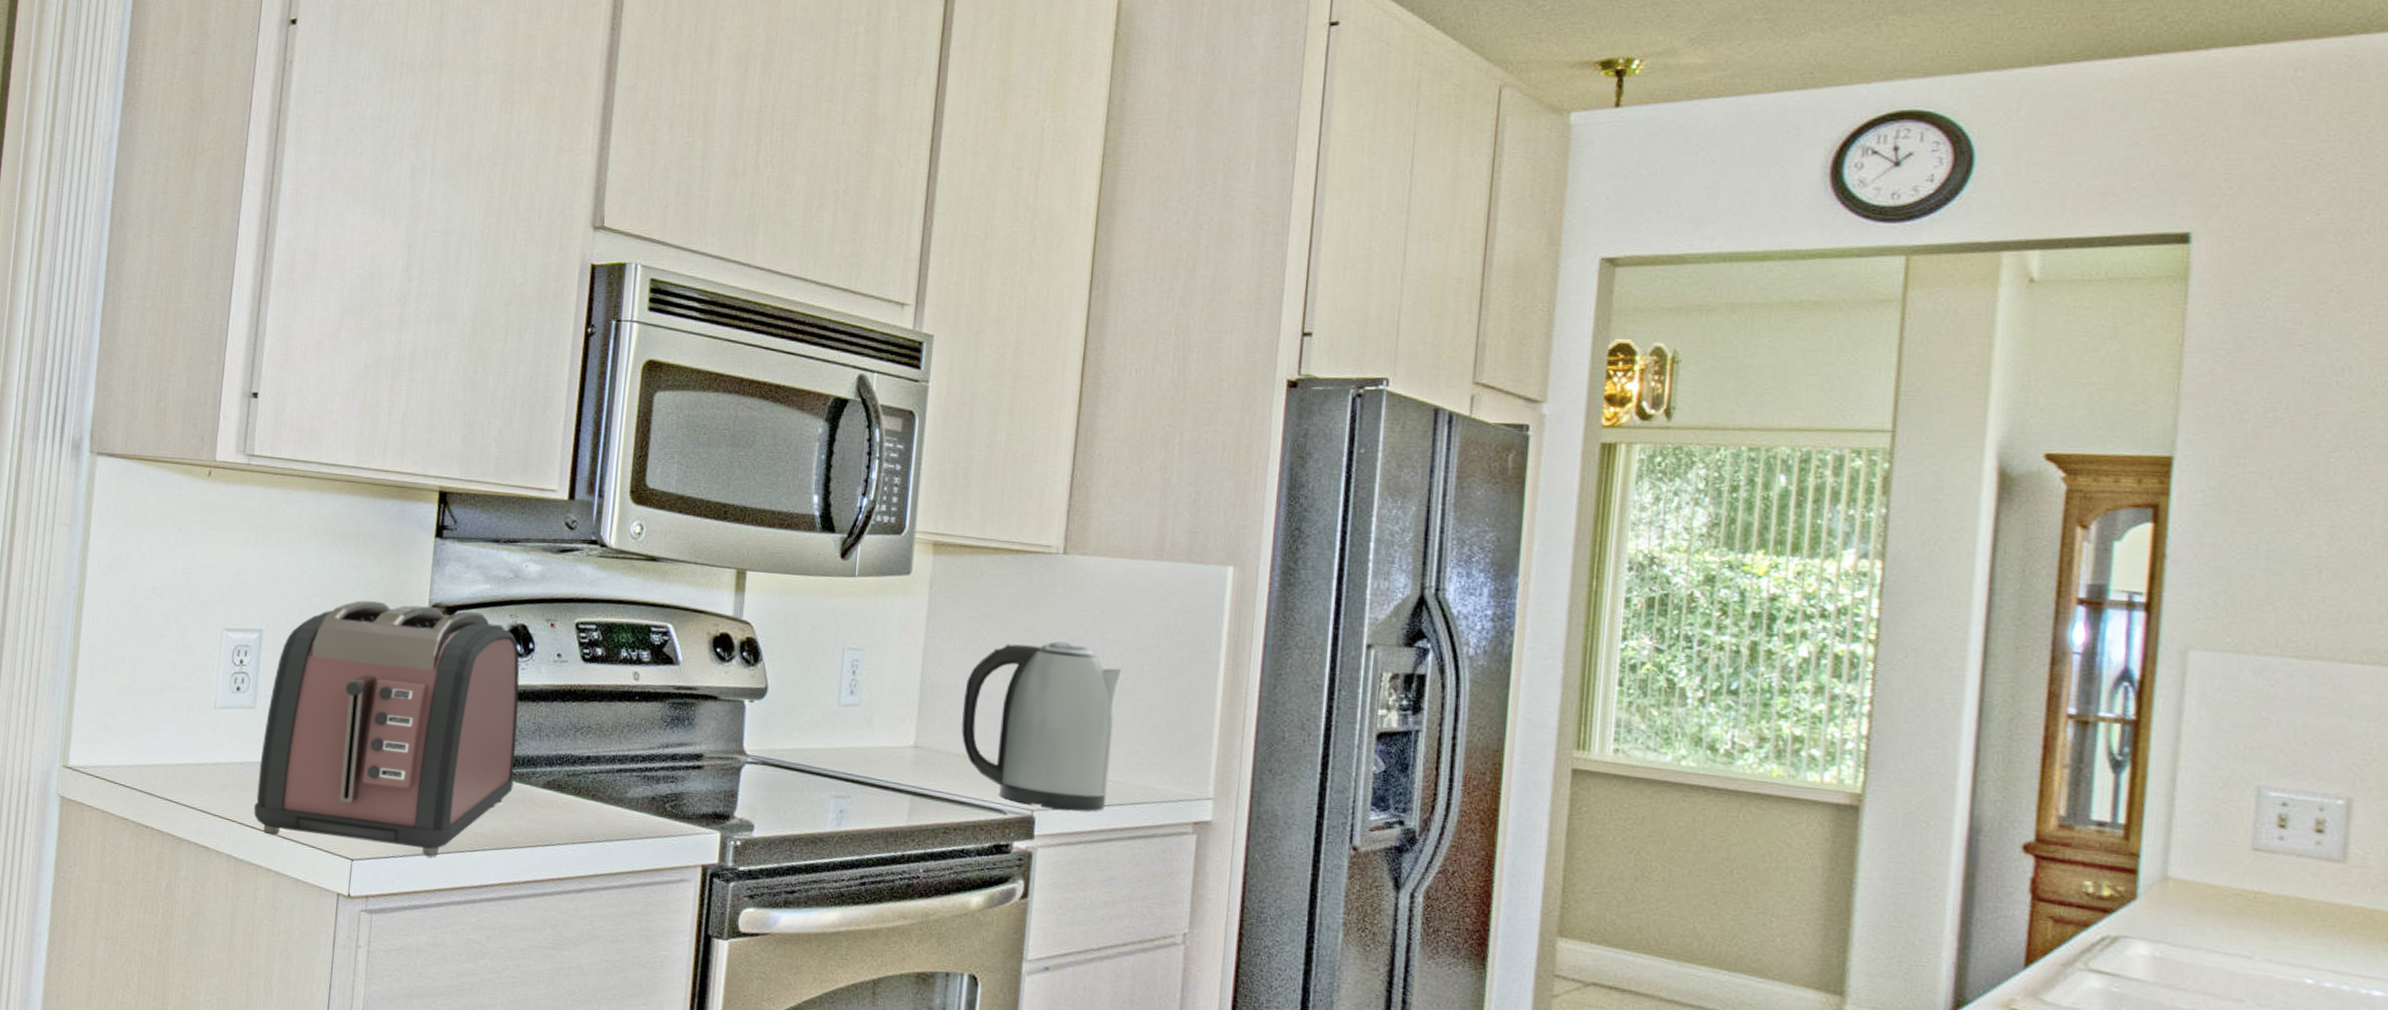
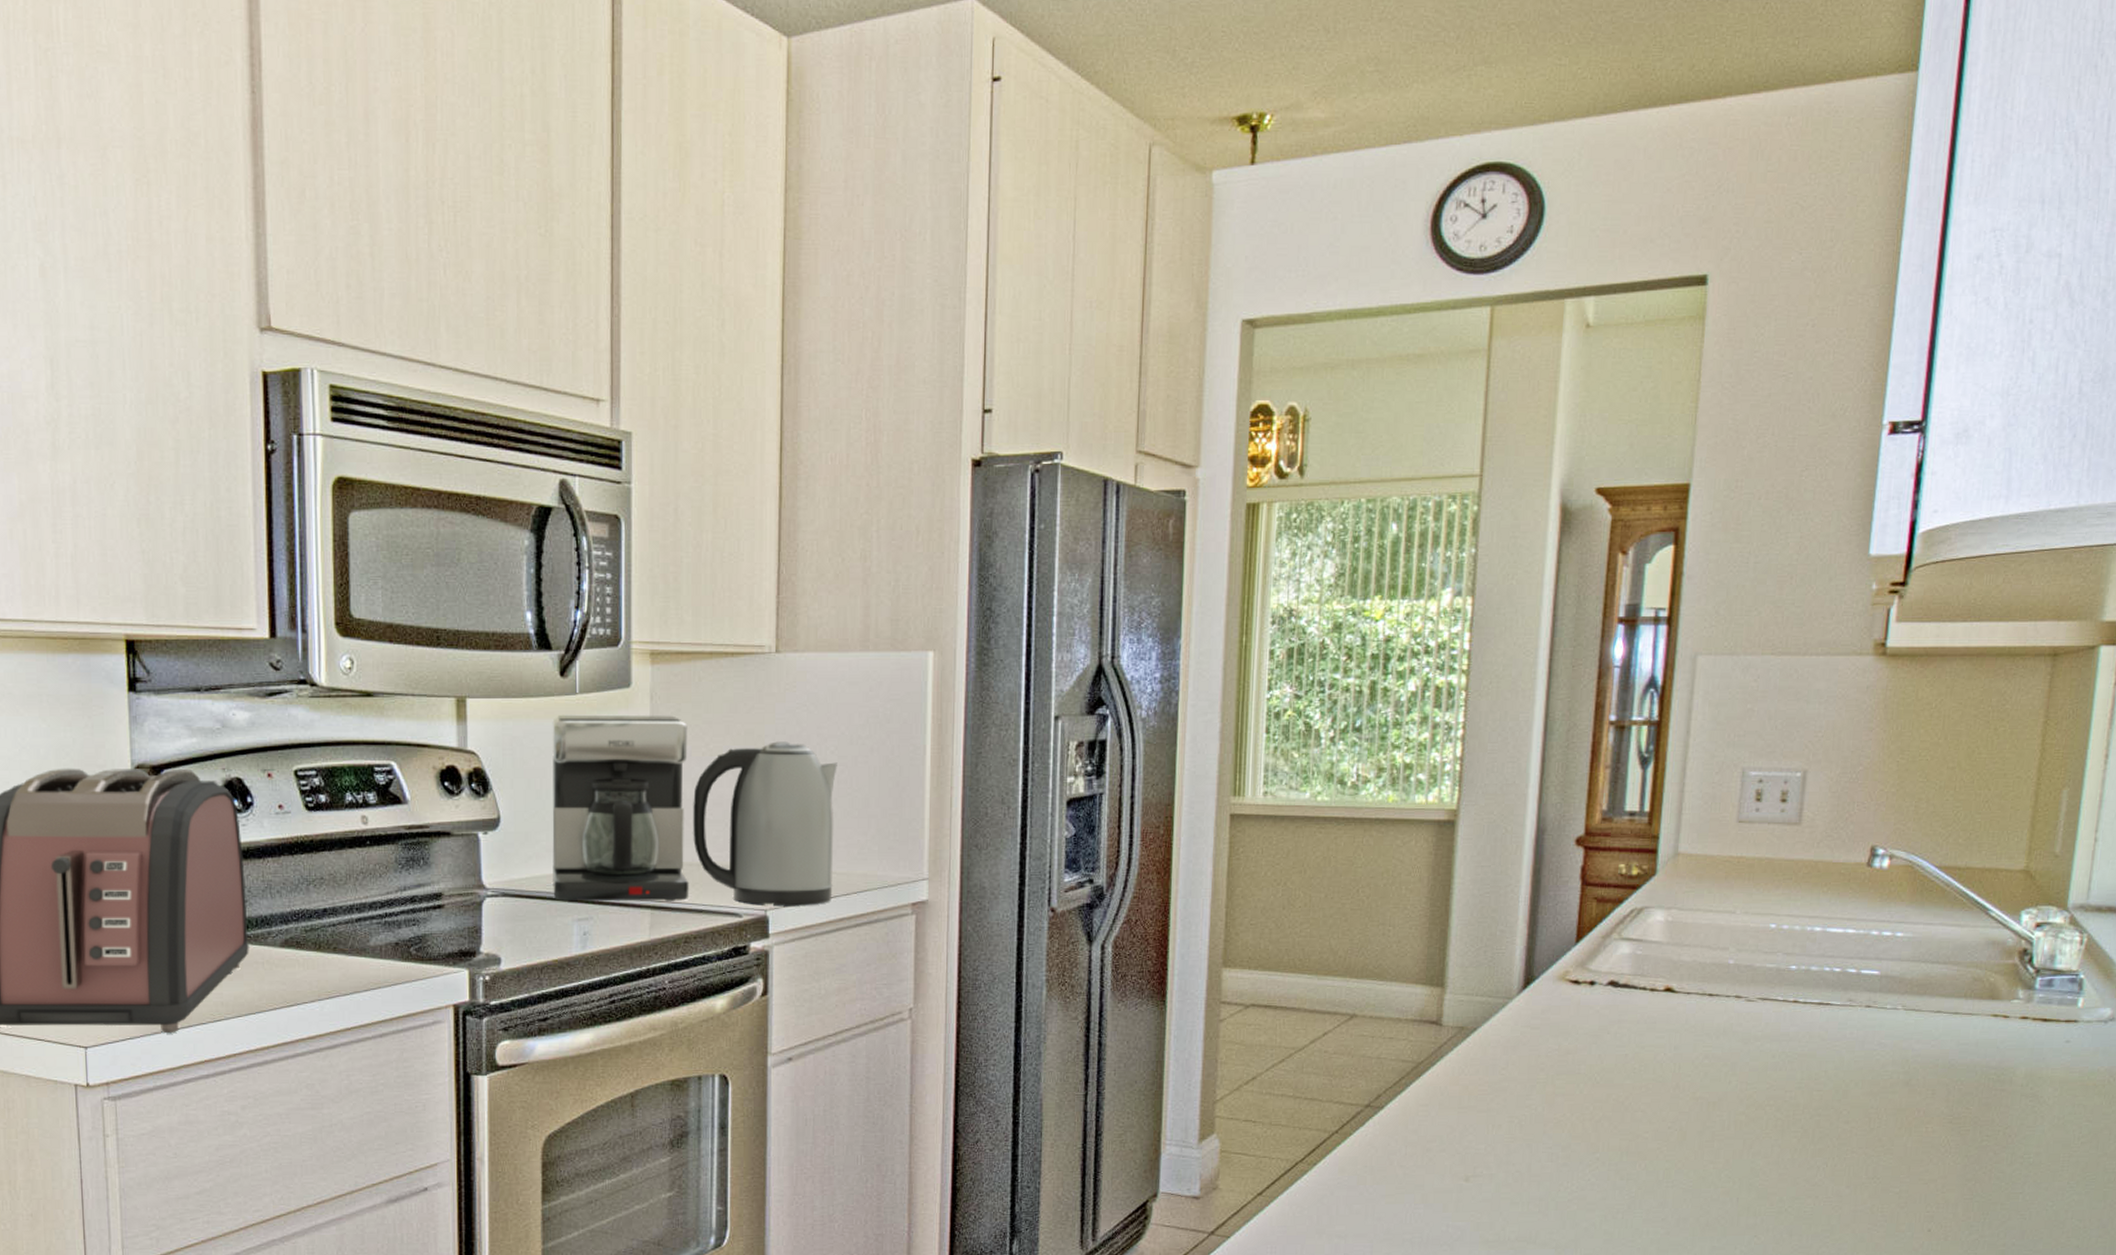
coffee maker: none [812,594,965,791] -> present [552,714,689,902]

